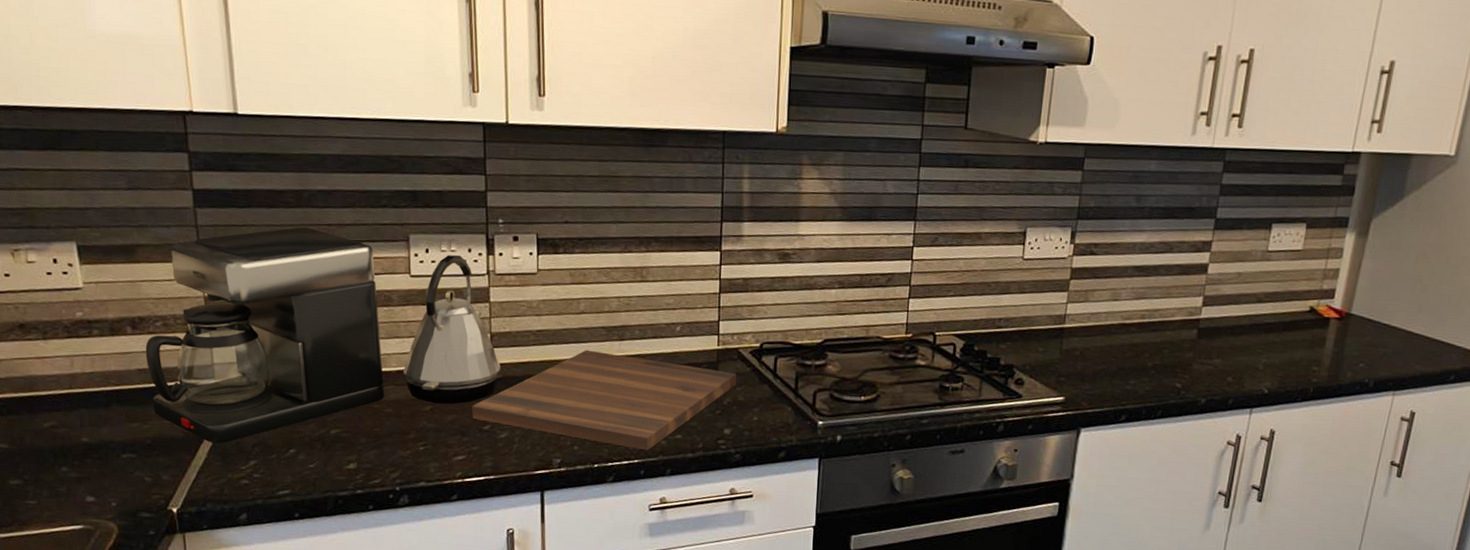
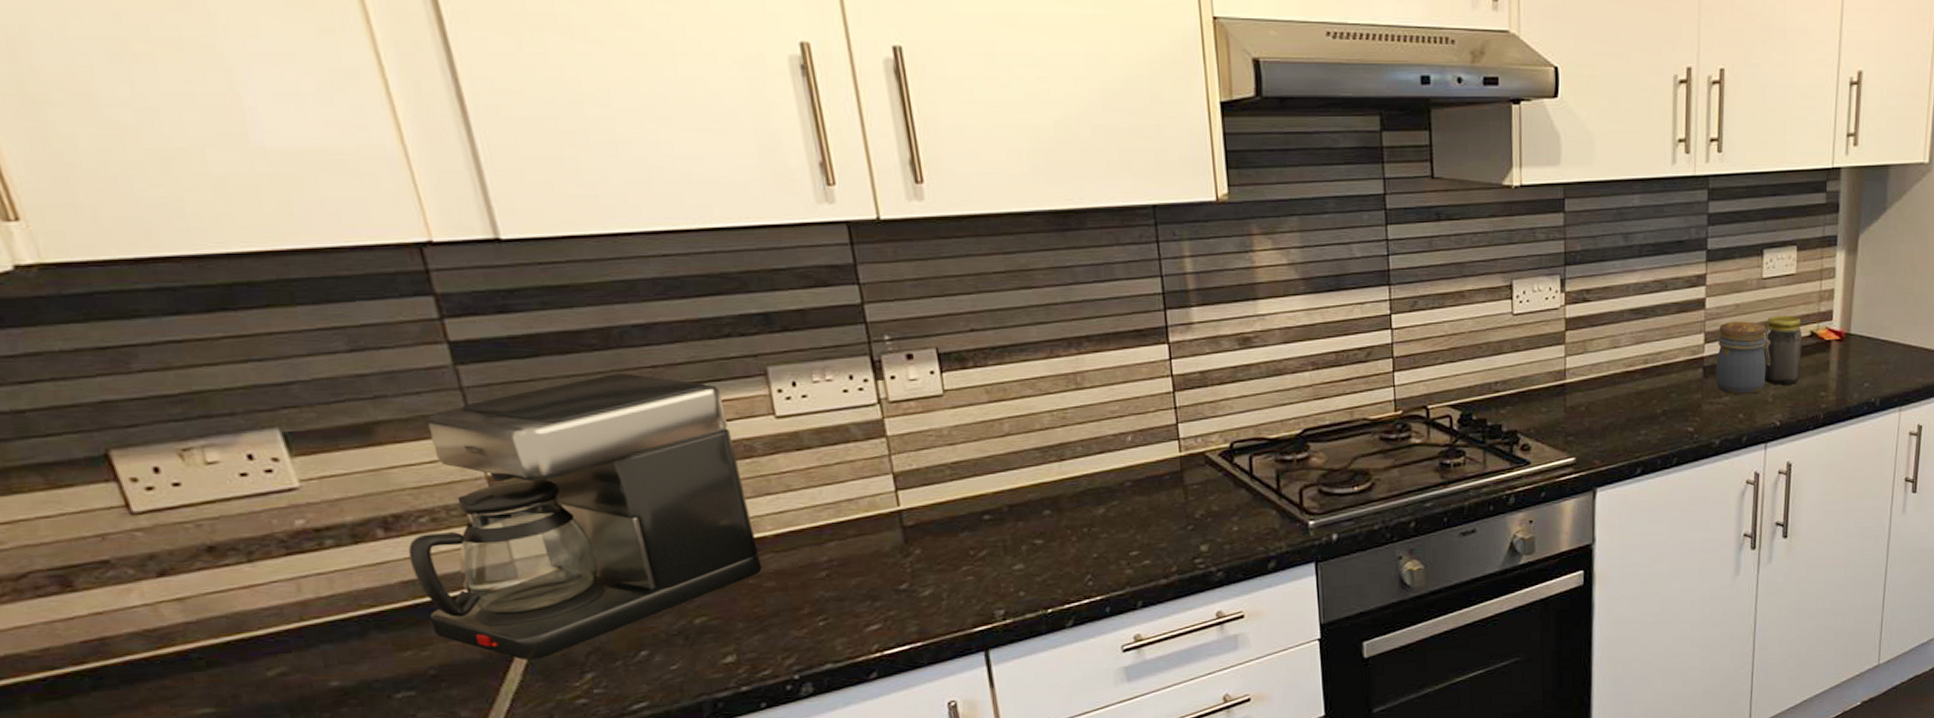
kettle: present [403,254,501,405] -> none [783,384,913,568]
cutting board: present [472,349,737,451] -> none [881,477,1208,585]
jar: none [1209,288,1270,360] -> present [1716,321,1771,395]
jar: none [1258,288,1302,356] -> present [1763,315,1803,385]

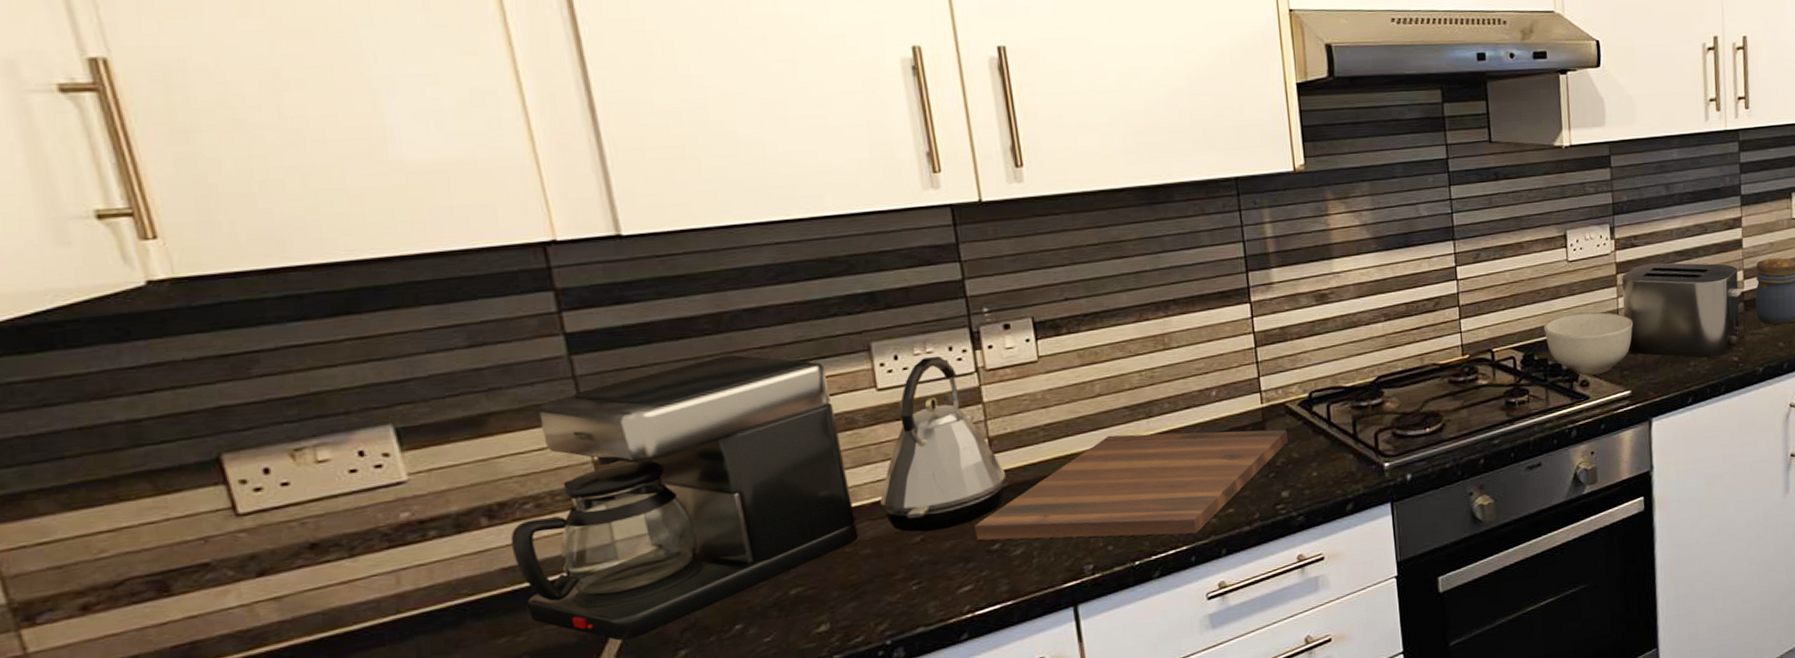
kettle: none [783,384,913,568] -> present [880,355,1007,533]
cutting board: none [881,477,1208,585] -> present [975,429,1289,541]
bowl: none [1483,371,1582,439] -> present [1543,312,1634,375]
toaster: none [1570,320,1702,429] -> present [1622,262,1742,359]

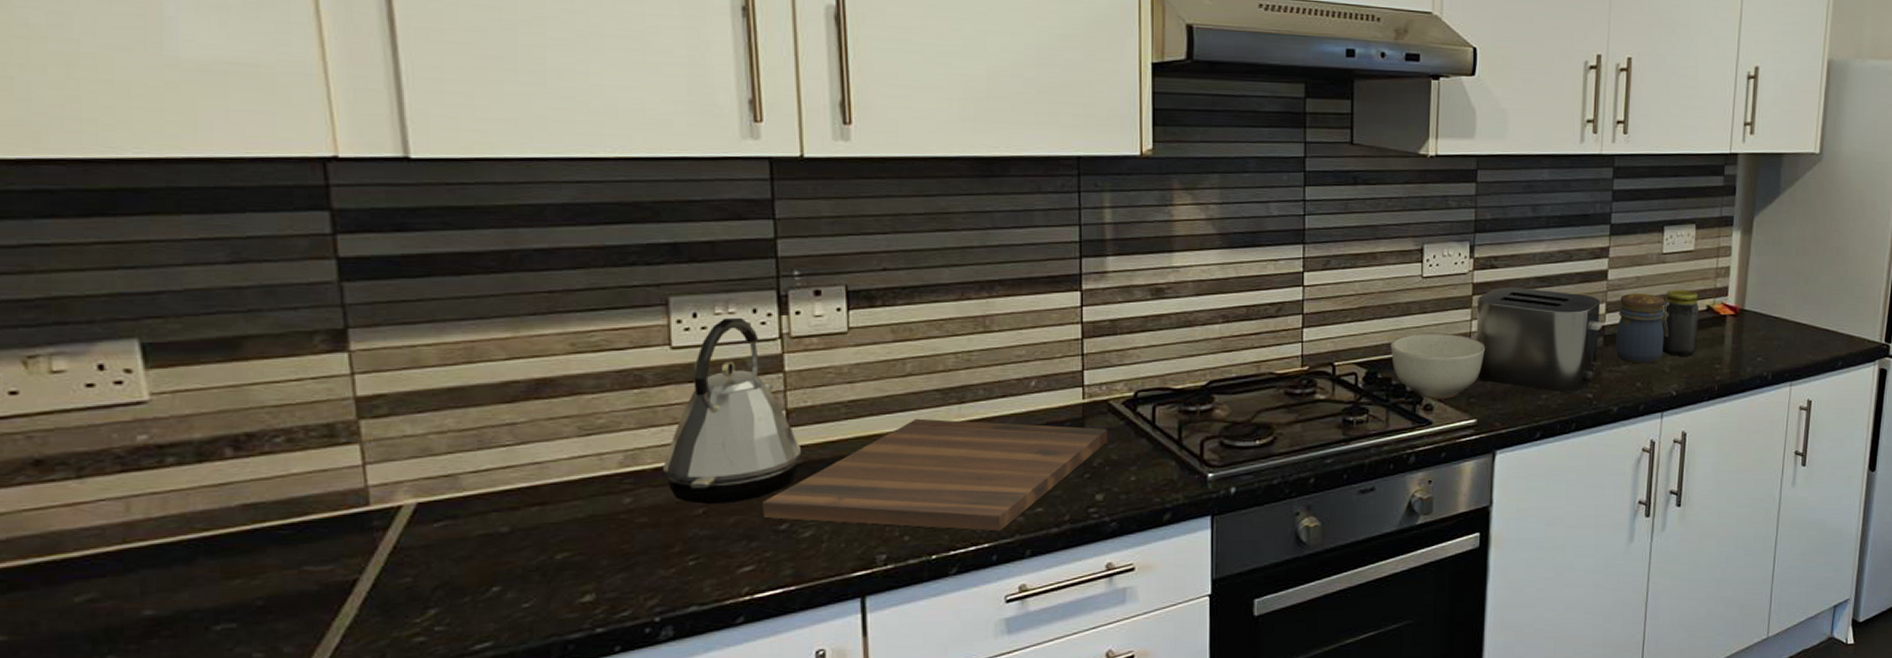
coffee maker: present [510,355,859,641] -> none [256,297,636,593]

